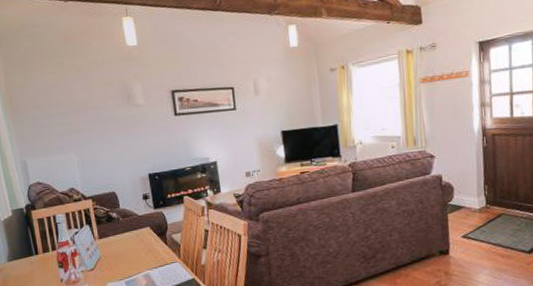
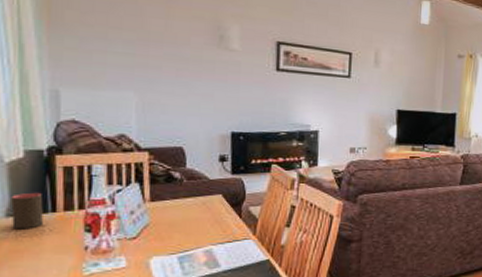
cup: none [9,240,31,270] -> present [11,192,43,229]

